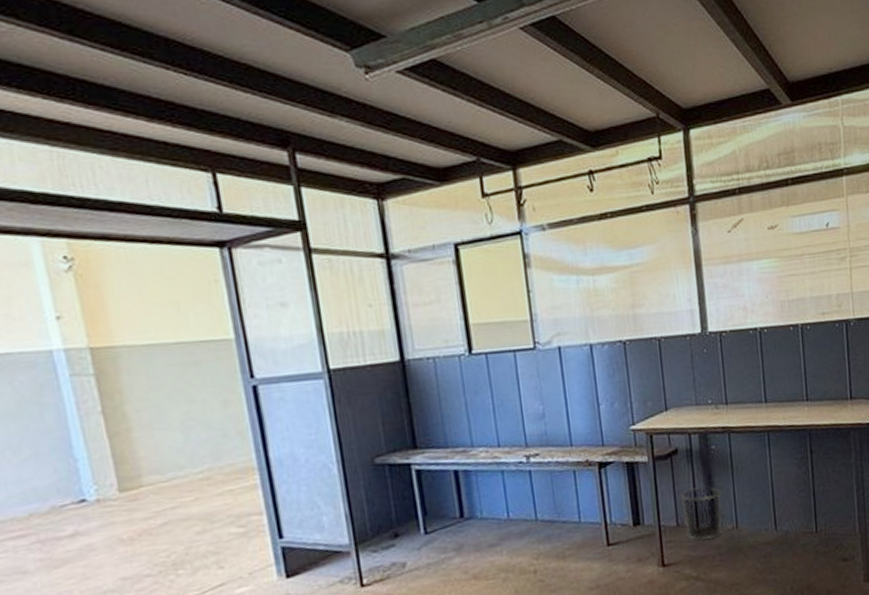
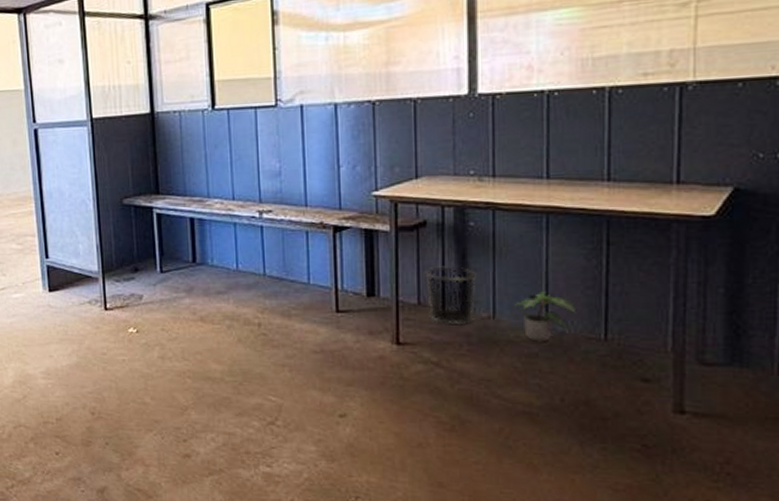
potted plant: none [750,497,796,543] -> present [513,290,577,342]

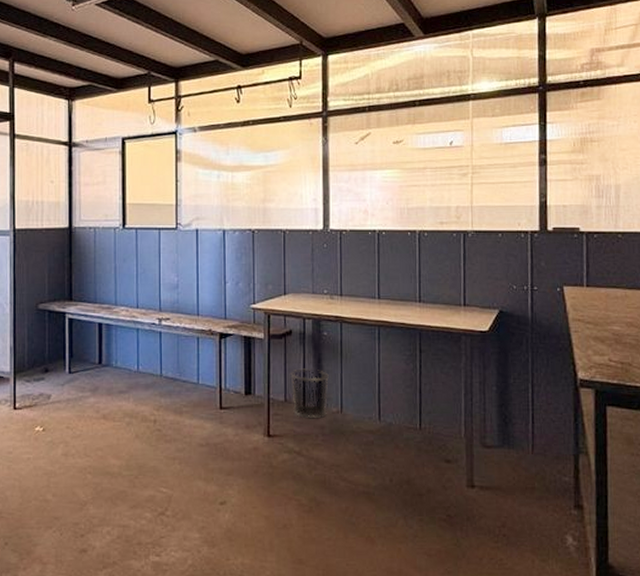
potted plant: present [513,290,577,342] -> none [355,388,400,432]

